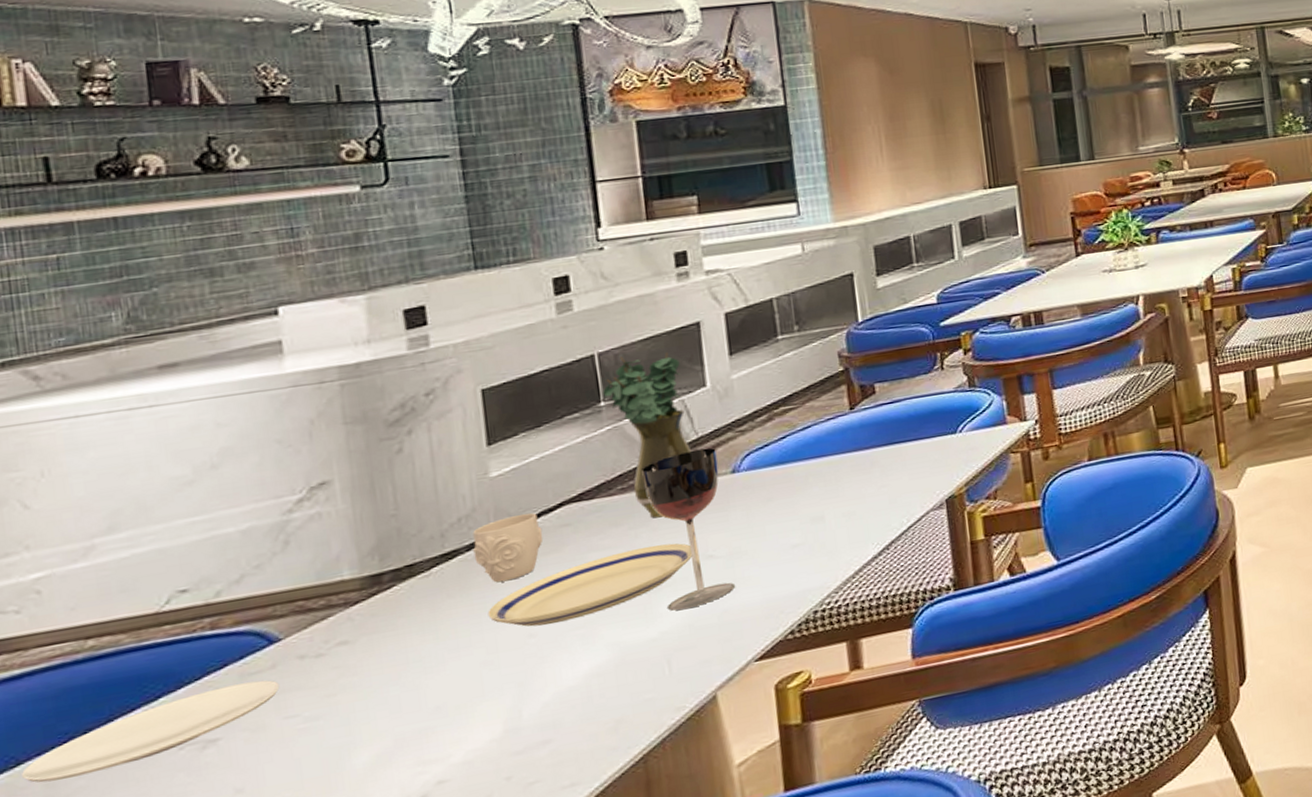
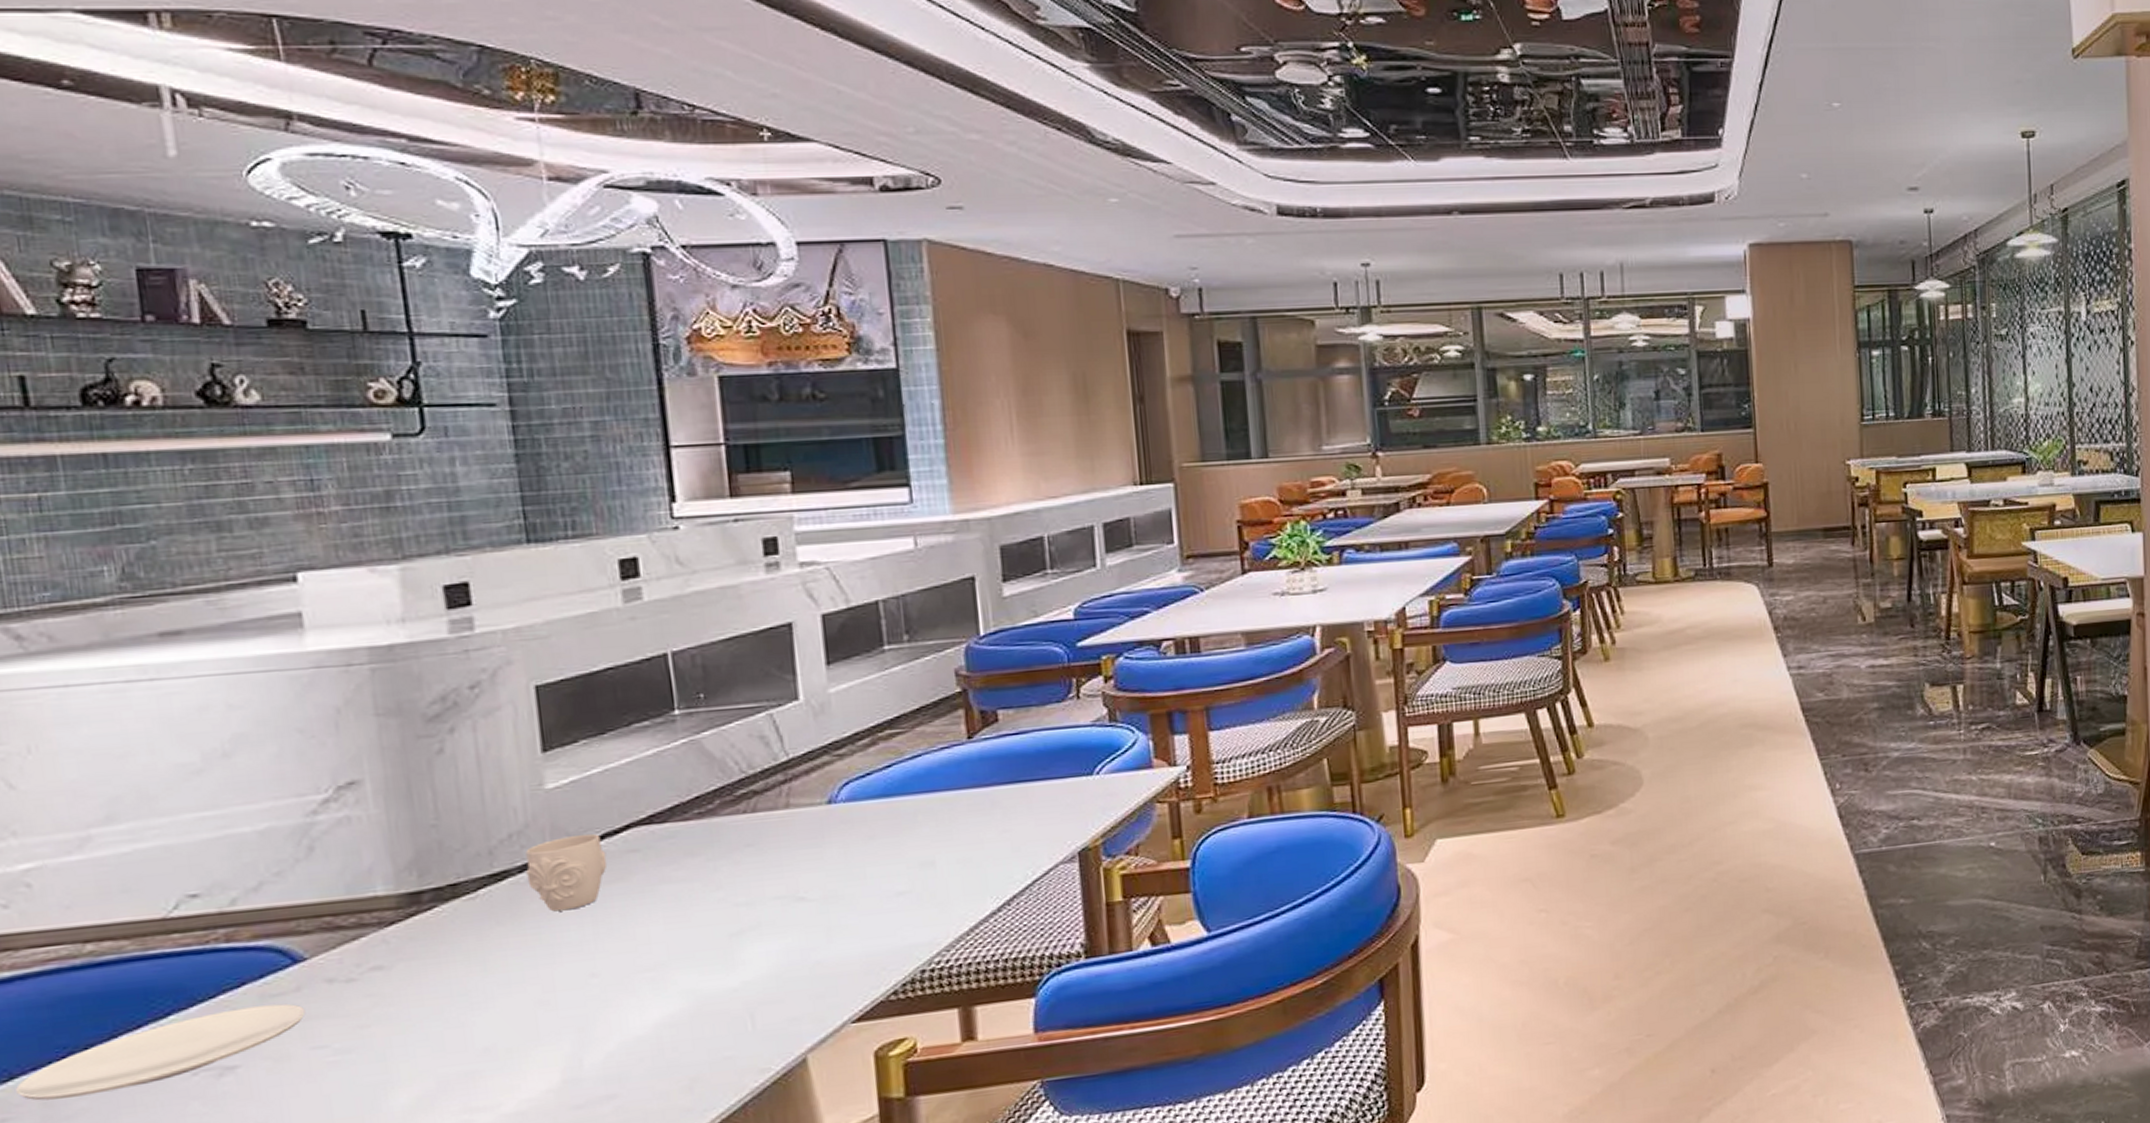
plate: present [487,543,692,627] -> none [543,880,780,965]
vase: present [603,351,692,519] -> none [677,655,781,850]
wineglass: present [641,447,736,611] -> none [722,772,831,959]

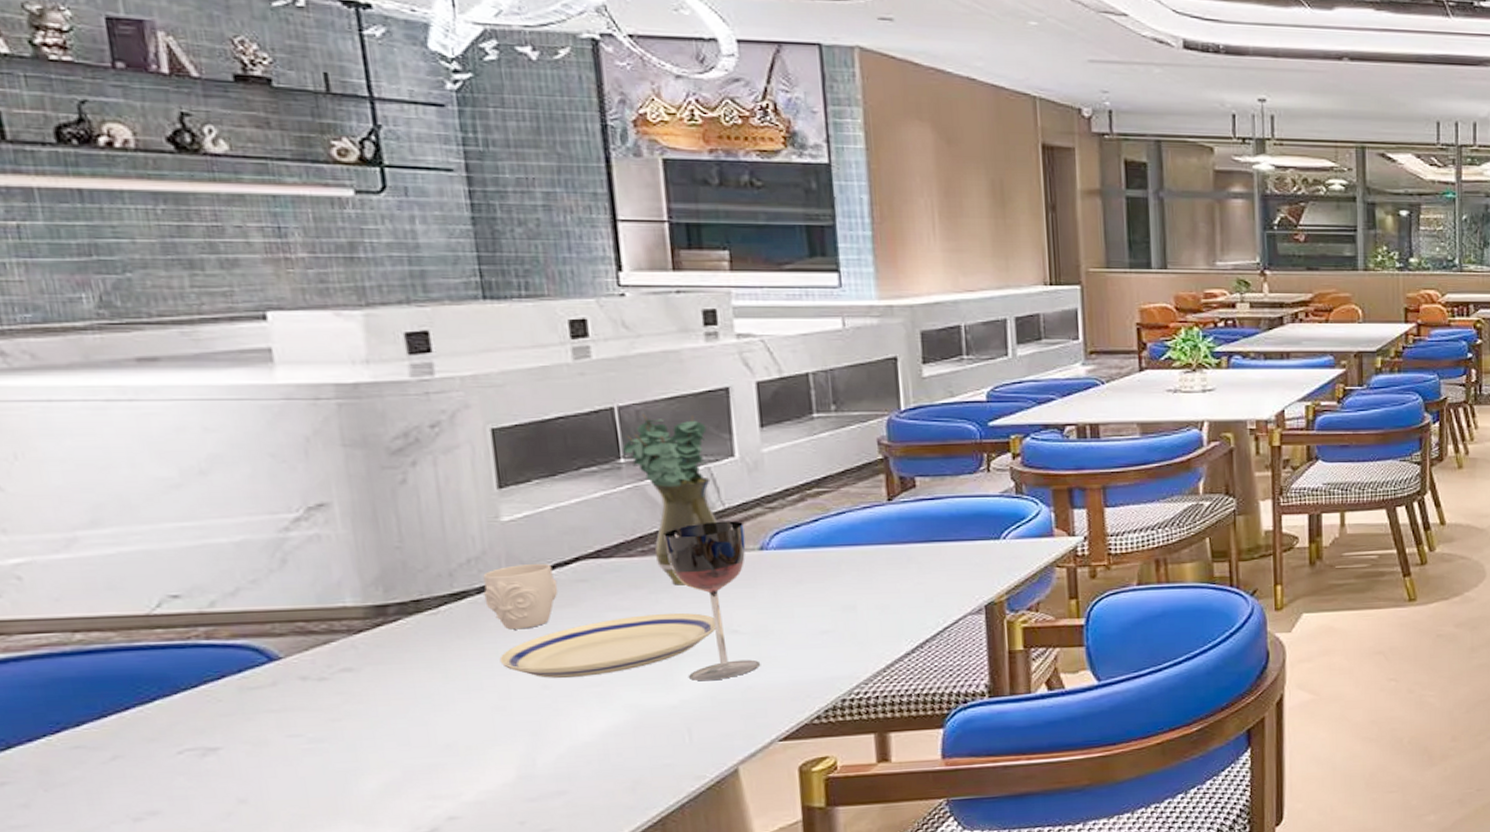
plate: present [16,1003,306,1101] -> none [13,696,282,768]
plate: none [543,880,780,965] -> present [499,612,716,678]
vase: none [677,655,781,850] -> present [623,413,718,586]
wineglass: none [722,772,831,959] -> present [663,521,761,682]

